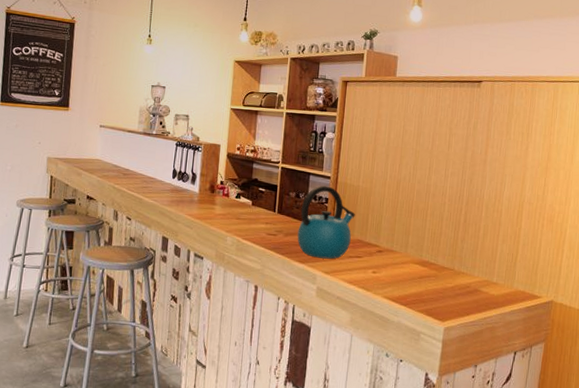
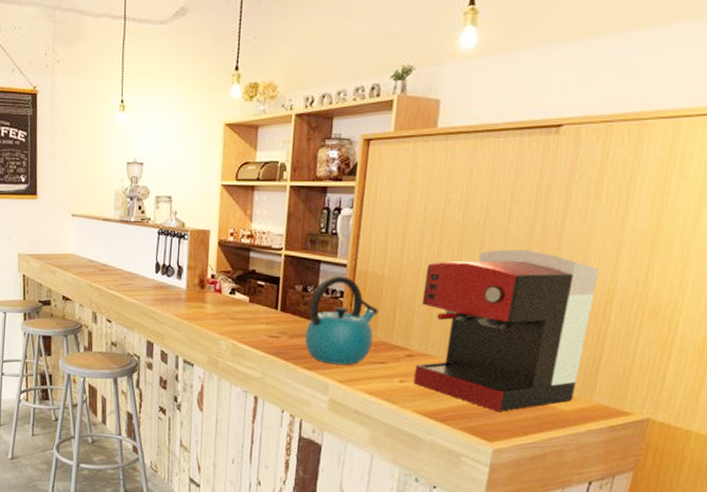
coffee maker: none [383,169,512,297] -> present [413,249,599,412]

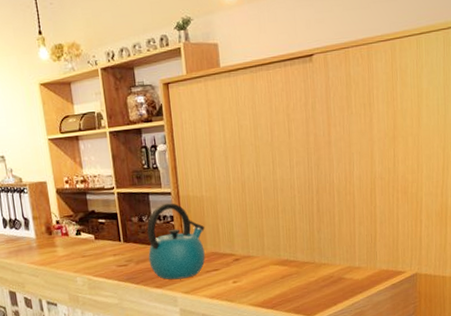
coffee maker: present [413,249,599,412] -> none [235,157,363,292]

